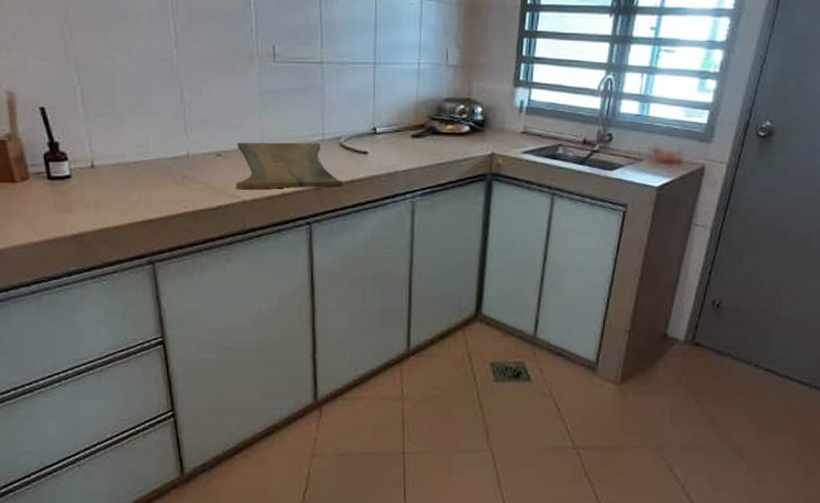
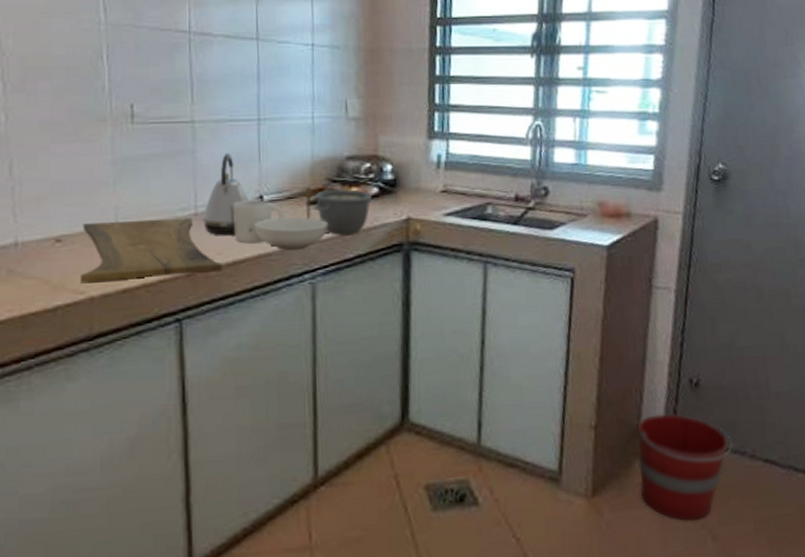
kettle: none [328,91,365,159] -> present [202,153,249,236]
mug: none [352,131,393,167] -> present [232,200,285,243]
bowl: none [368,147,428,175] -> present [254,217,329,252]
cooking pot: none [409,121,464,165] -> present [304,185,372,236]
bucket: none [659,326,742,410] -> present [636,413,734,522]

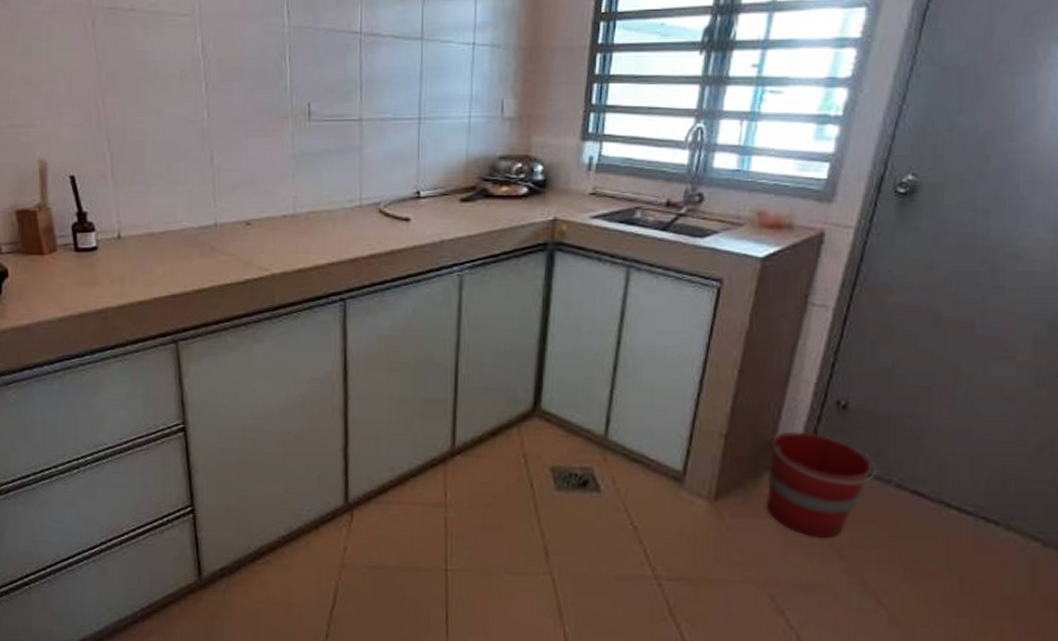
cutting board: present [79,217,222,284] -> none [264,209,381,262]
kettle: present [202,153,249,236] -> none [366,150,407,227]
mug: present [232,200,285,243] -> none [392,195,438,235]
bowl: present [254,217,329,252] -> none [410,213,478,245]
cooking pot: present [304,185,372,236] -> none [457,183,521,233]

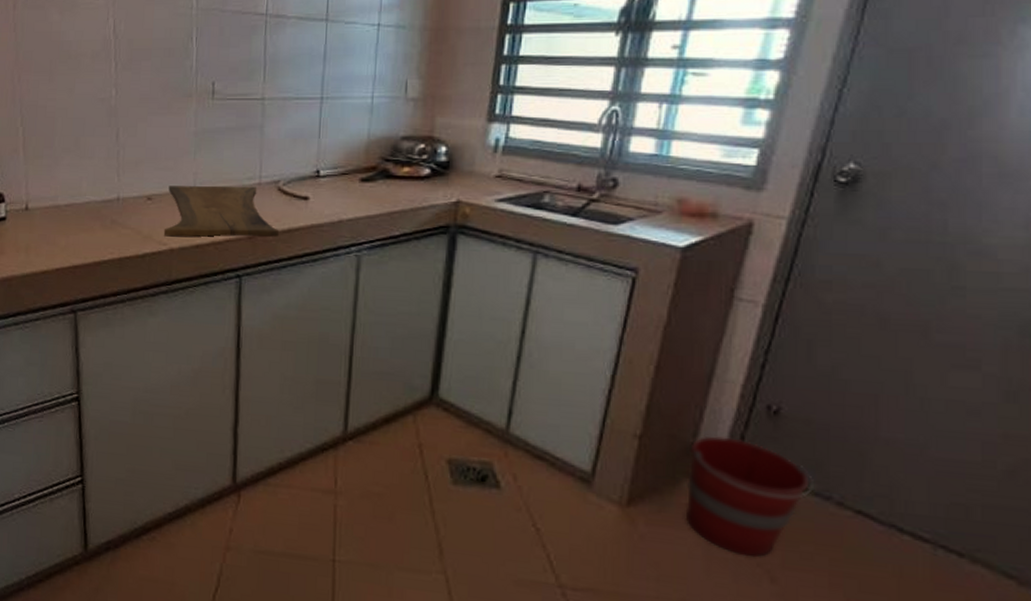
cutting board: none [264,209,381,262] -> present [163,185,279,237]

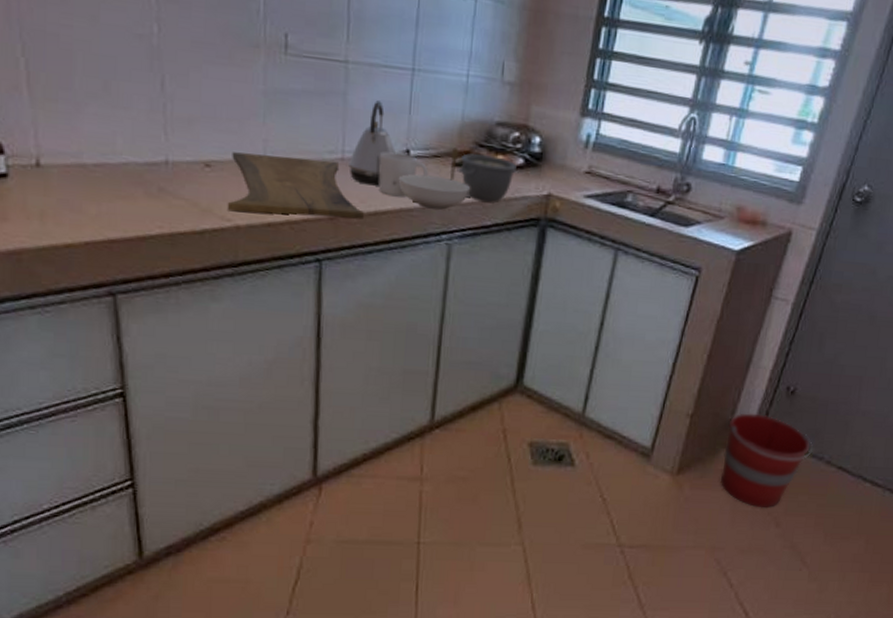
kettle: none [265,129,307,206] -> present [349,100,396,186]
mug: none [291,174,338,214] -> present [378,152,429,197]
bowl: none [309,192,378,225] -> present [398,174,471,211]
cooking pot: none [357,163,423,214] -> present [449,146,517,204]

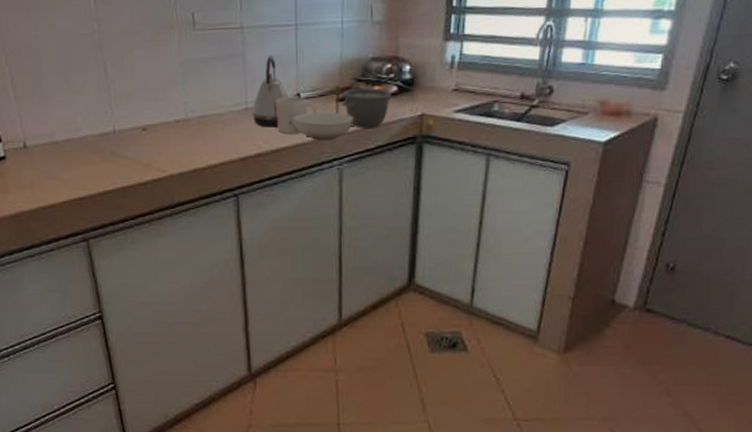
cutting board: present [227,152,364,219] -> none [161,112,268,164]
bucket: present [720,413,813,509] -> none [606,291,699,380]

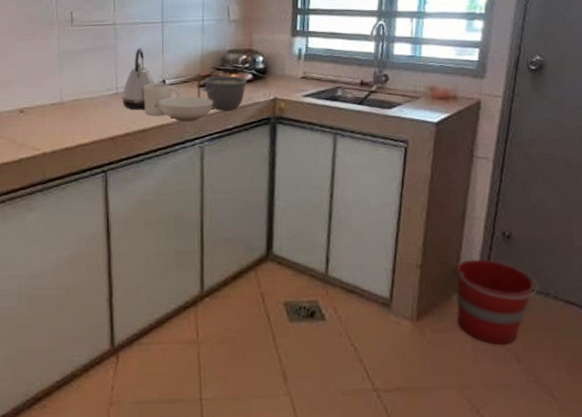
bucket: none [606,291,699,380] -> present [455,259,539,346]

